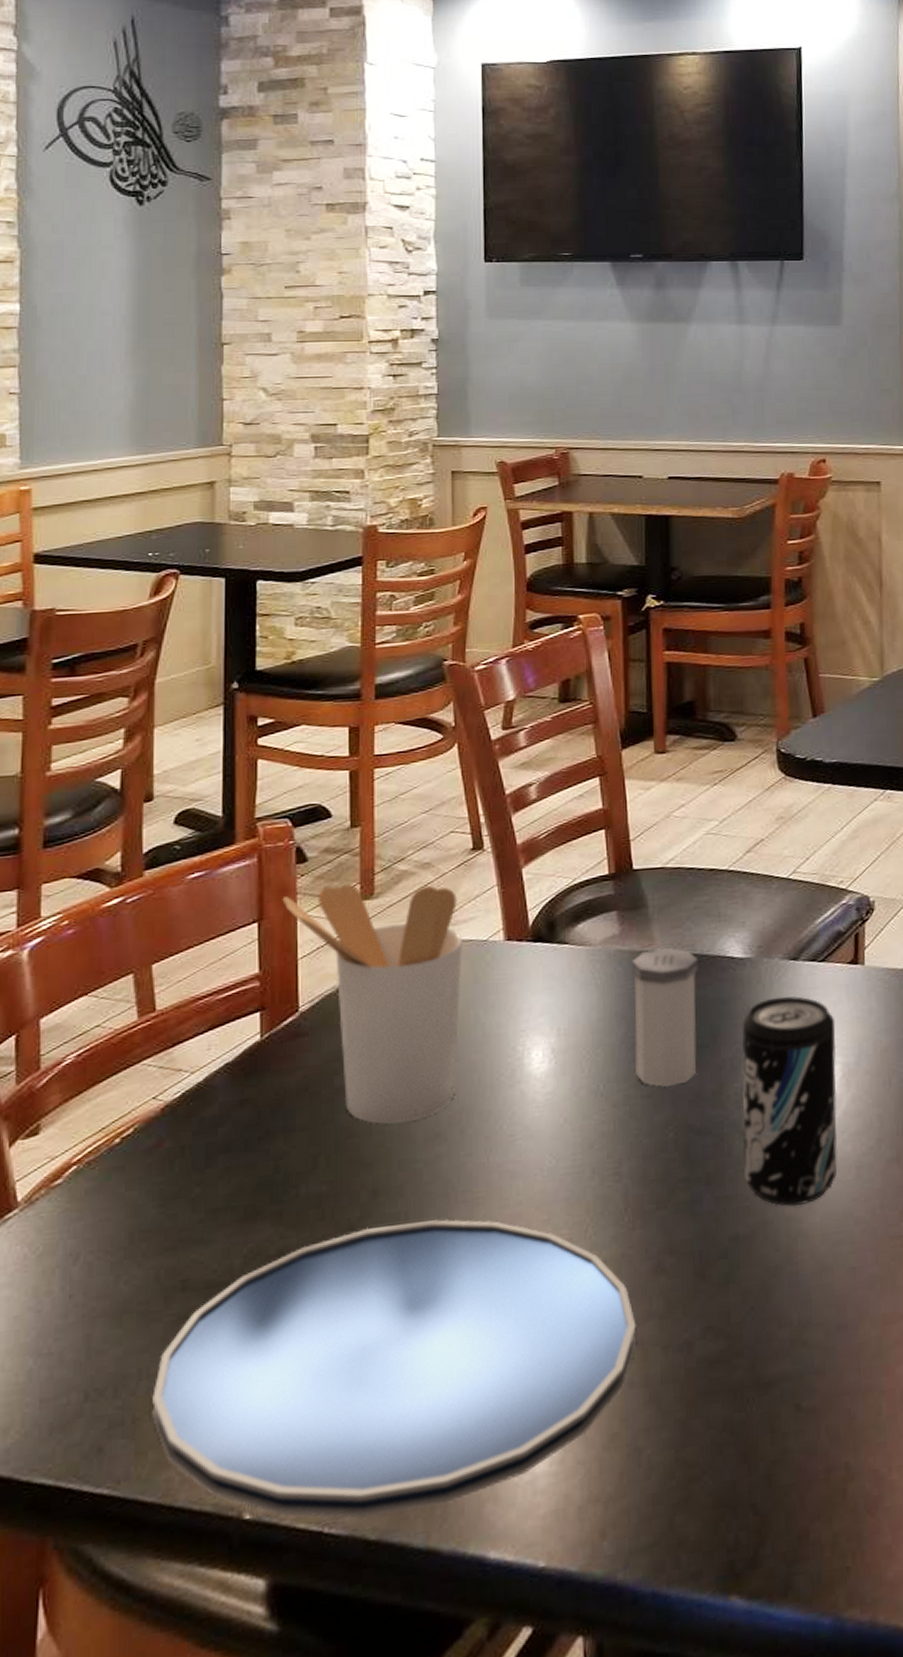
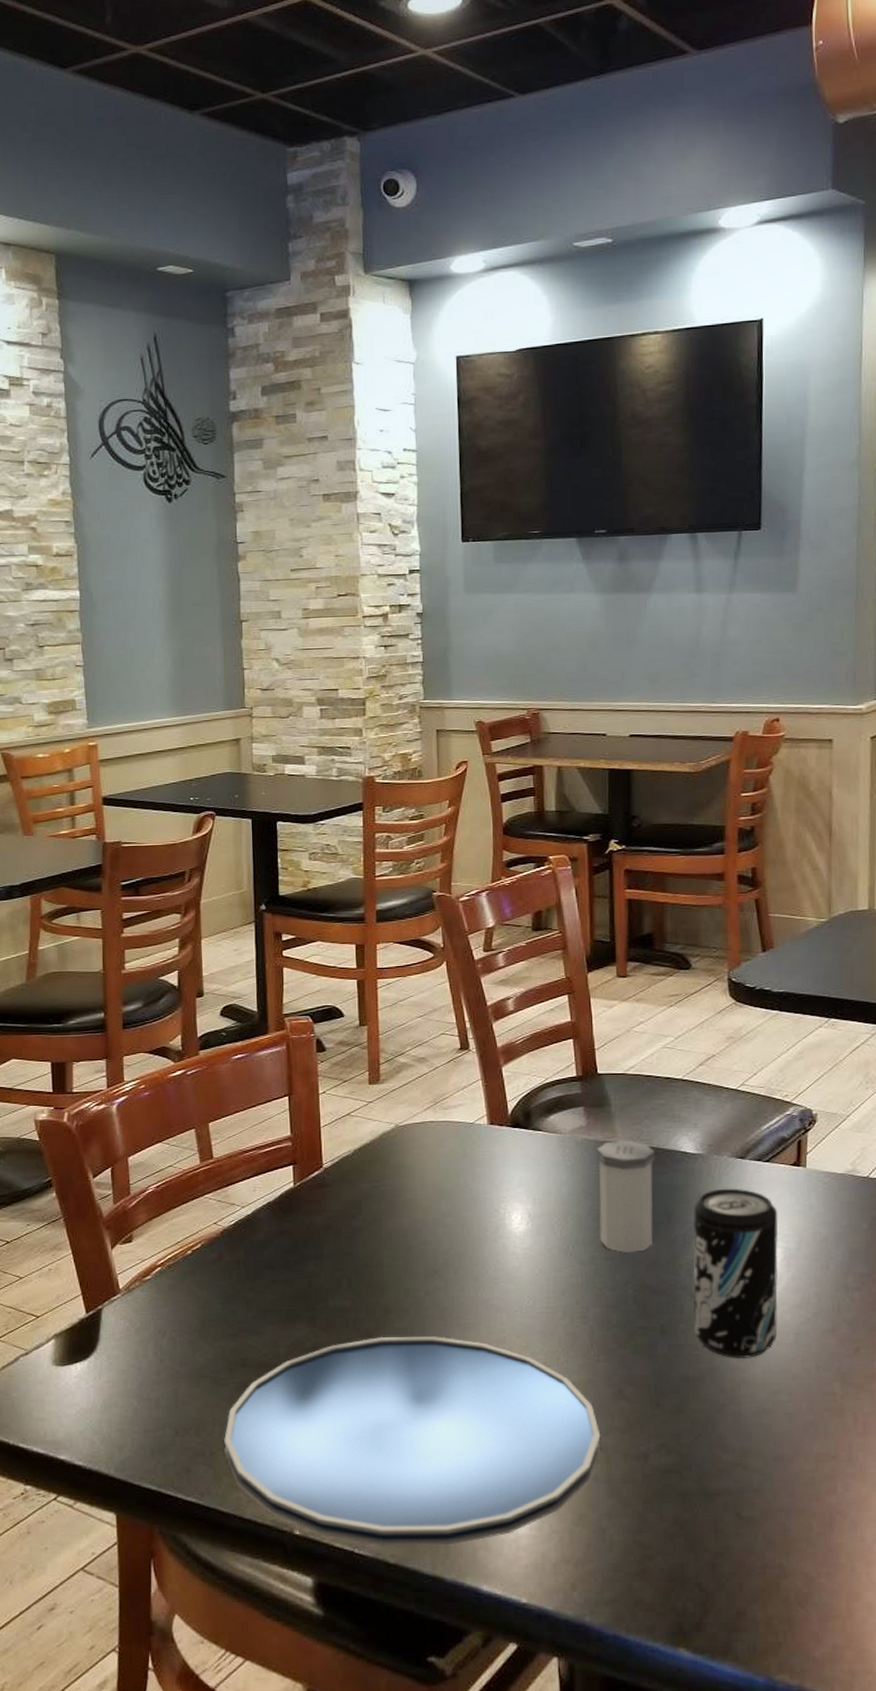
utensil holder: present [282,883,462,1124] -> none [306,1070,453,1260]

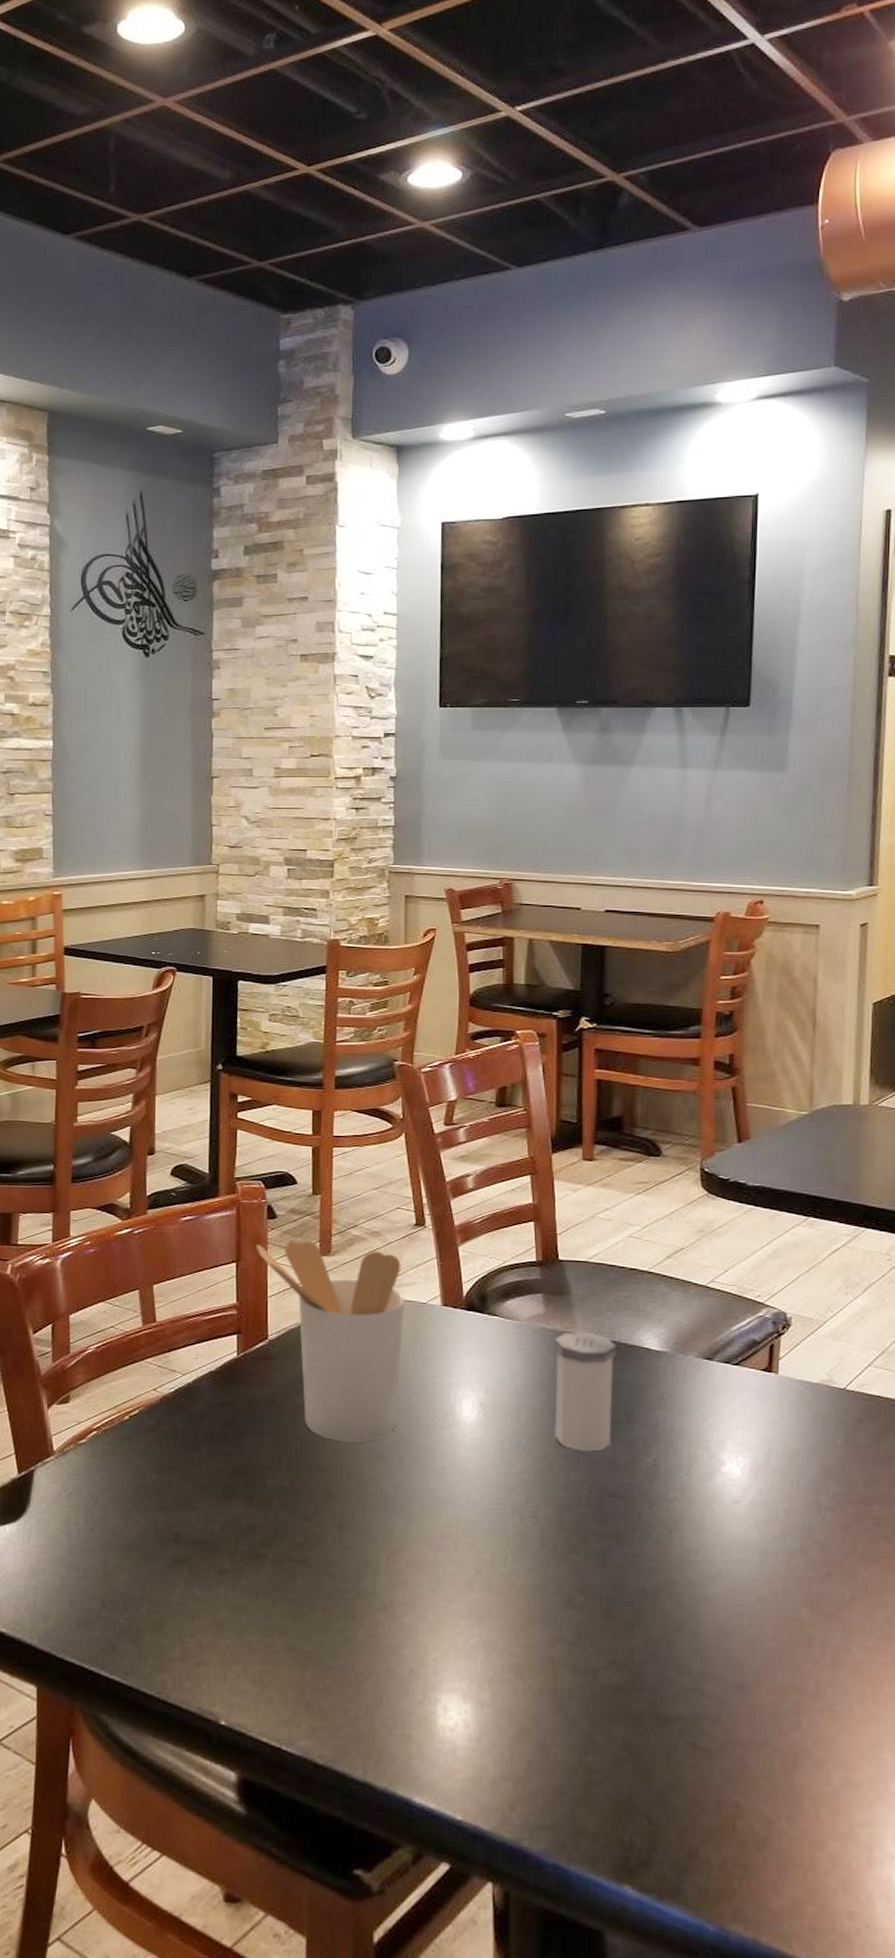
plate: present [224,1336,601,1547] -> none [152,1520,548,1752]
utensil holder: none [306,1070,453,1260] -> present [255,1240,405,1443]
beverage can: present [693,1188,779,1360] -> none [651,1390,747,1576]

